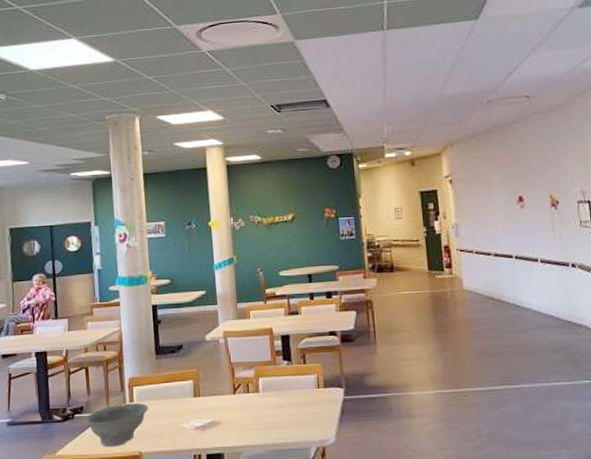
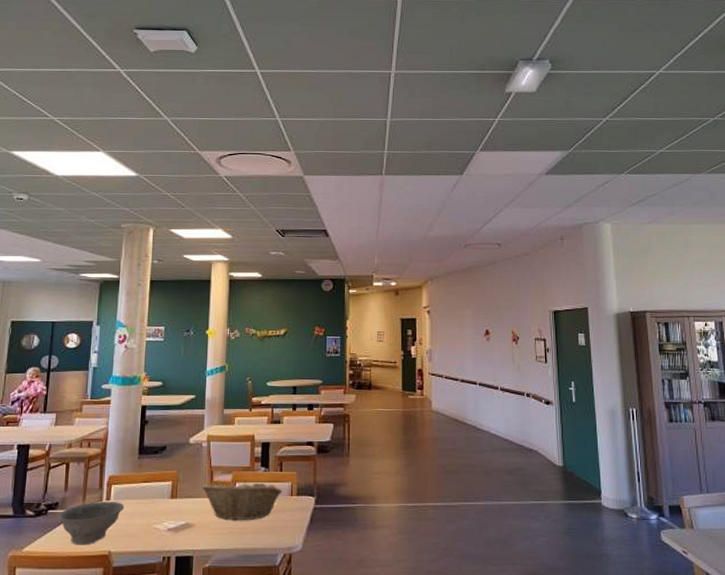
fruit basket: none [224,374,309,416] -> present [202,480,283,521]

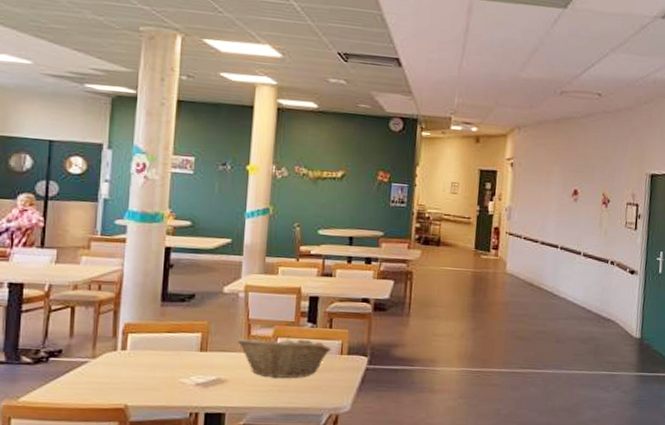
bowl: present [57,502,125,545] -> none [61,351,144,398]

